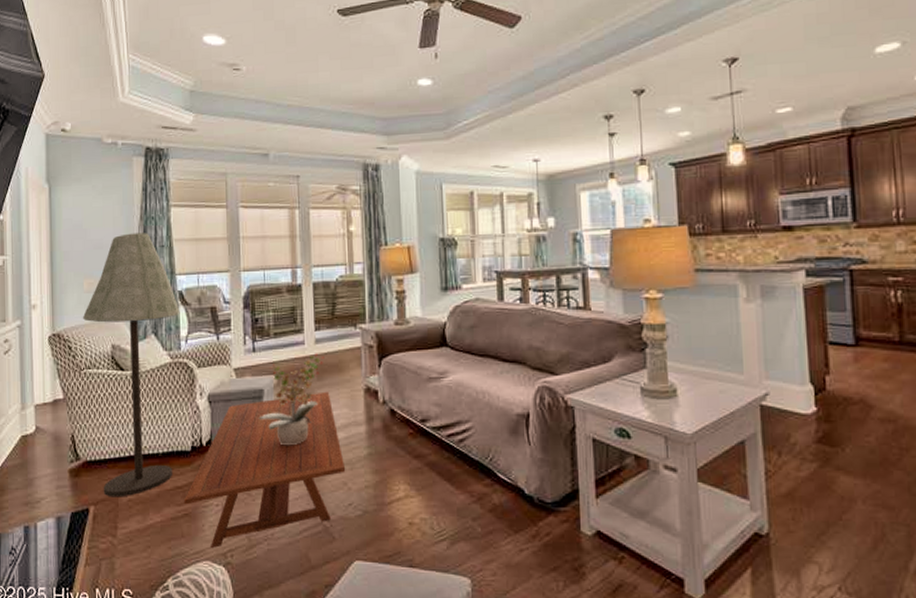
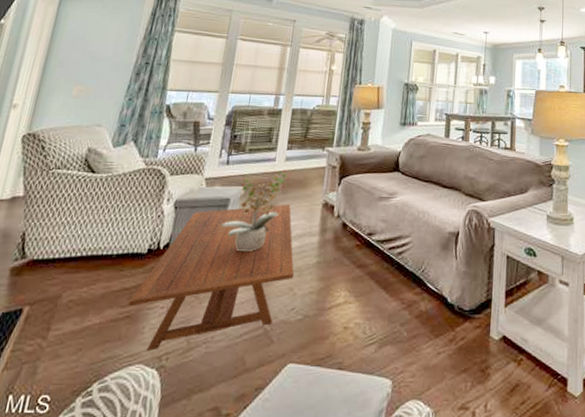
floor lamp: present [82,233,180,497] -> none [43,49,164,298]

